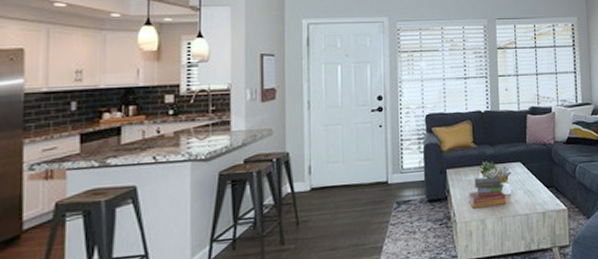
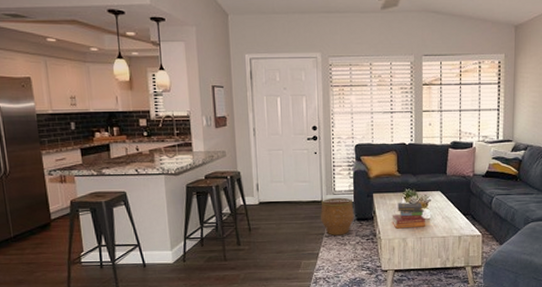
basket: none [385,176,425,223] -> present [320,197,354,236]

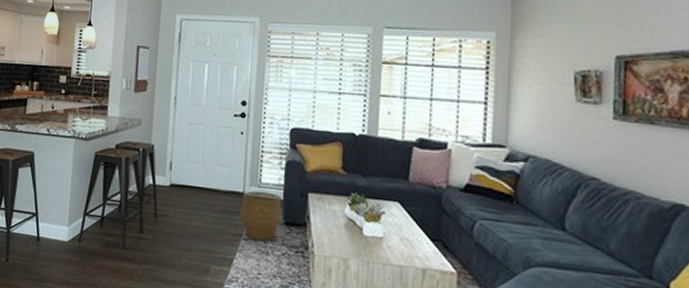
books: present [392,202,425,229] -> none [330,209,376,248]

